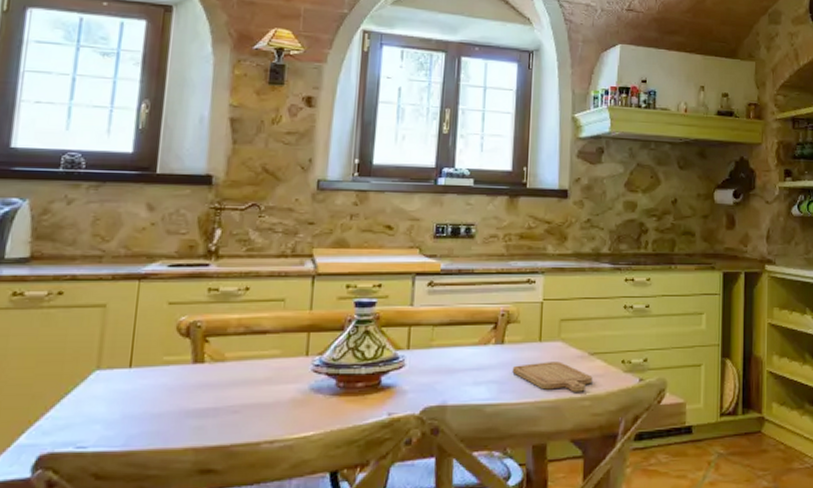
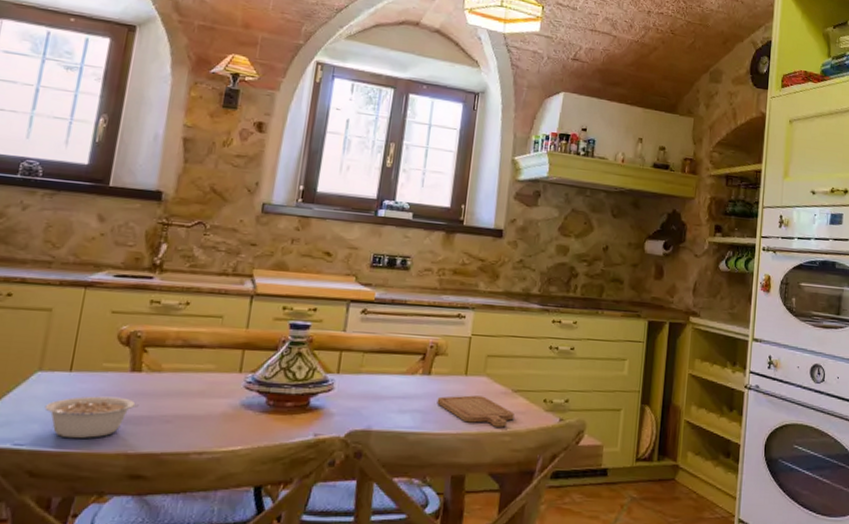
legume: none [106,390,204,437] -> present [45,396,139,439]

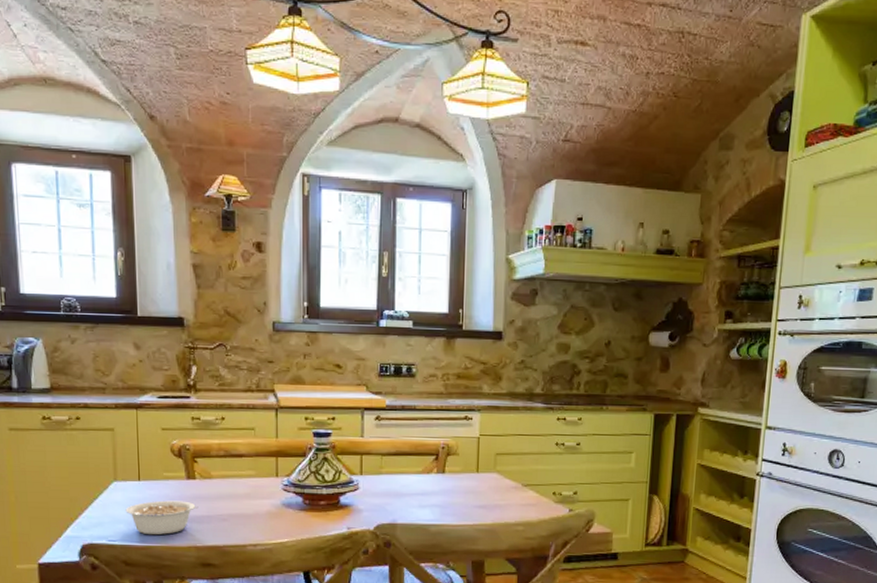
chopping board: present [437,395,514,427] -> none [453,490,526,518]

